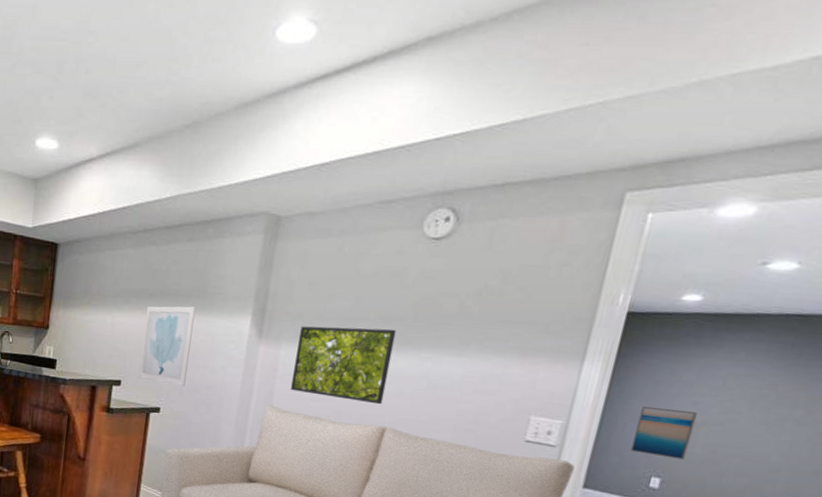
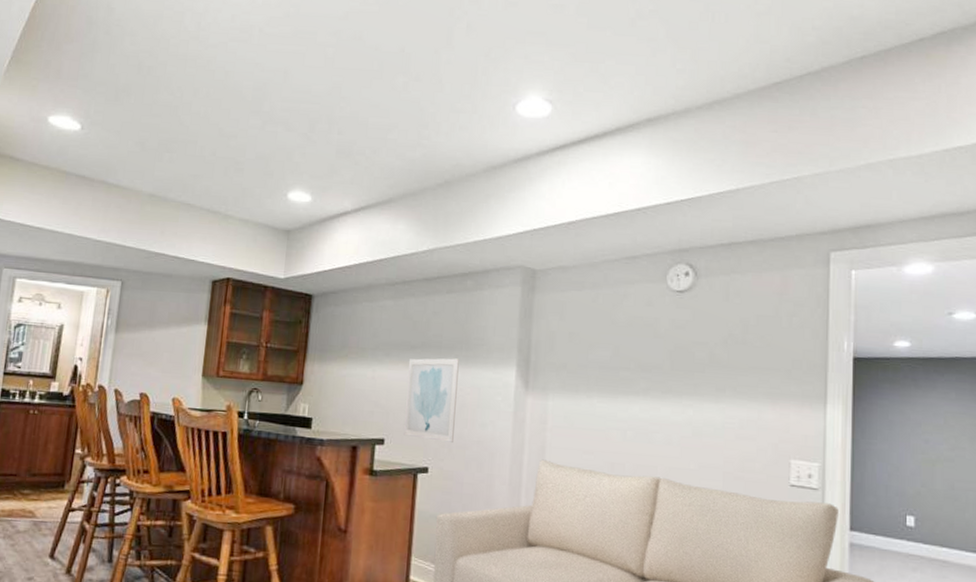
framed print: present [291,326,397,405] -> none [562,376,657,455]
wall art: present [631,405,699,460] -> none [883,445,931,496]

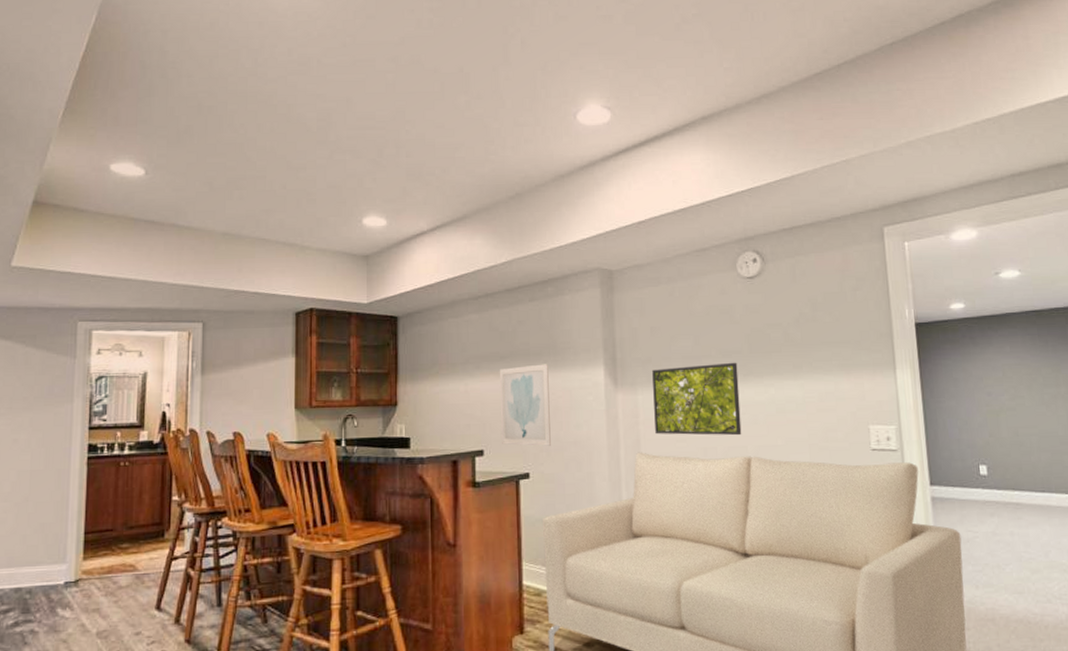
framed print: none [562,376,657,455] -> present [652,362,742,436]

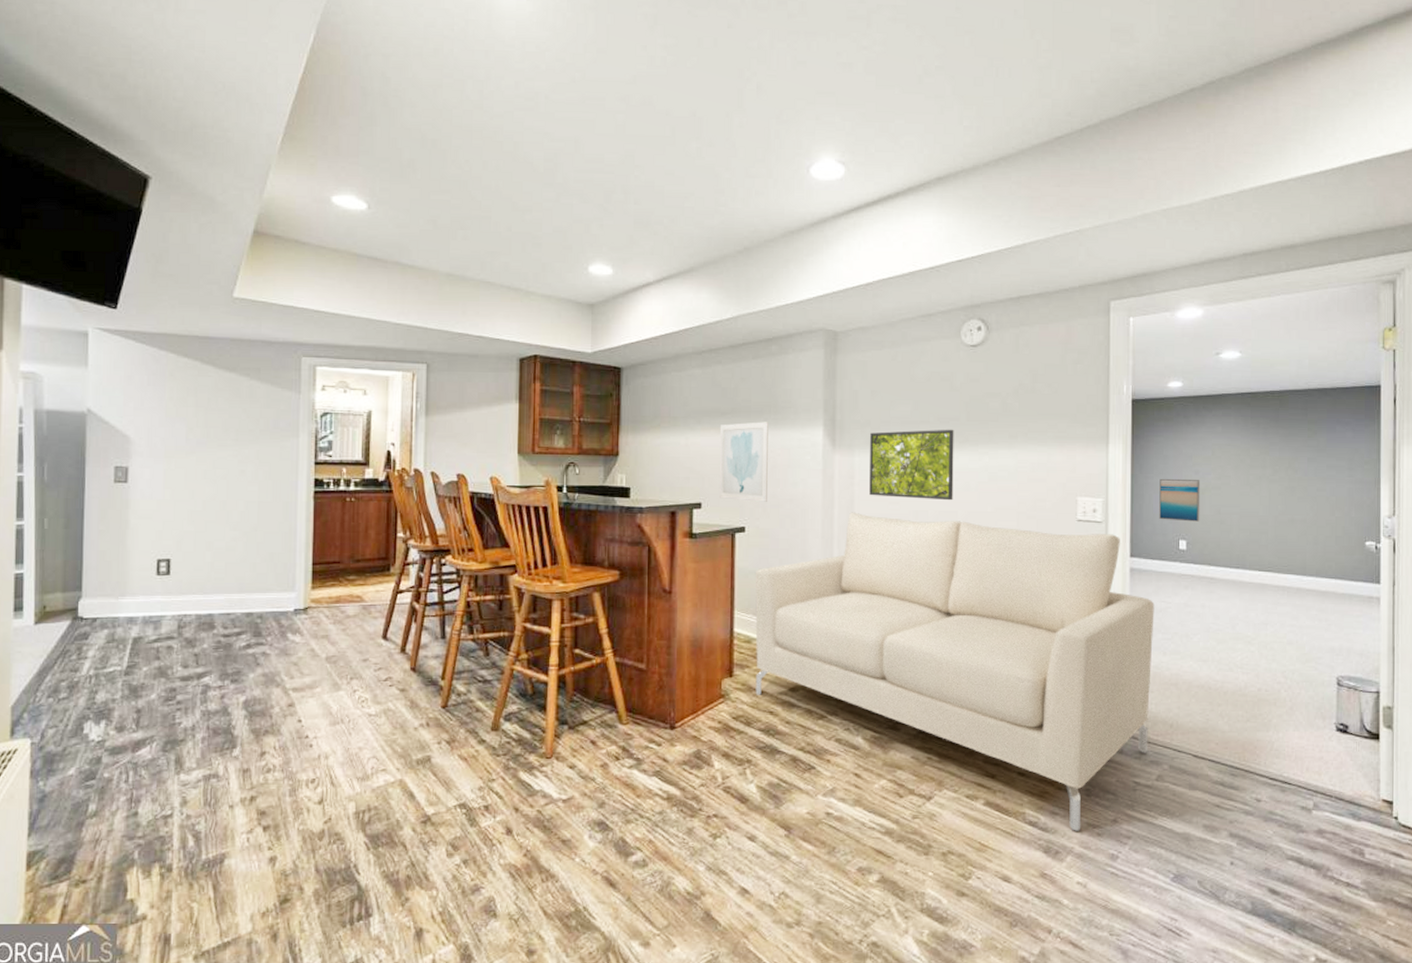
wall art: none [952,401,998,446] -> present [1159,478,1201,522]

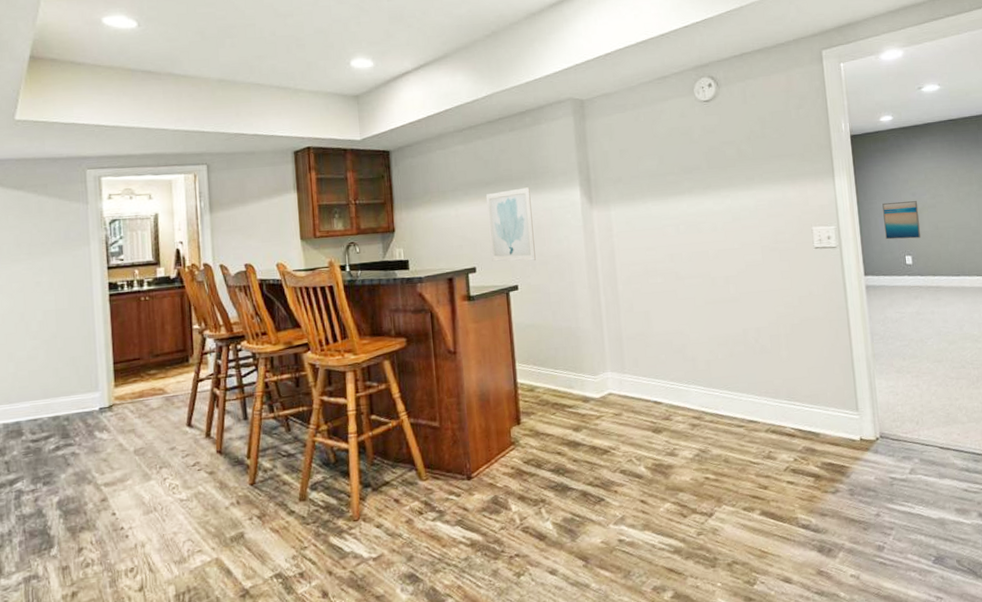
sofa: present [755,512,1155,831] -> none [531,257,900,529]
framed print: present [869,429,954,501] -> none [623,177,703,245]

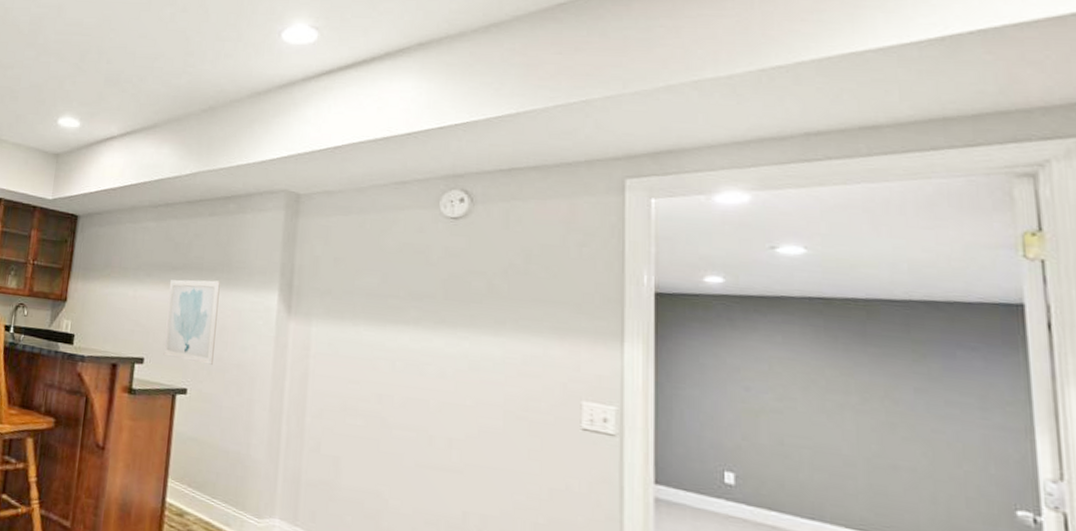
wall art: present [882,201,921,240] -> none [694,390,754,451]

